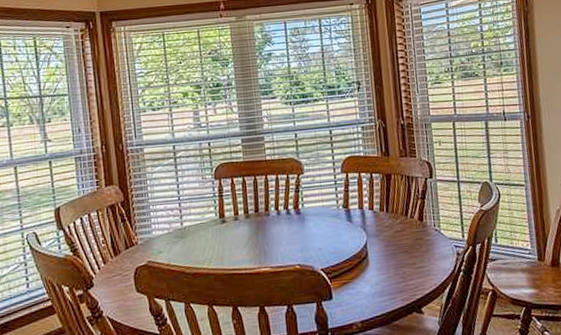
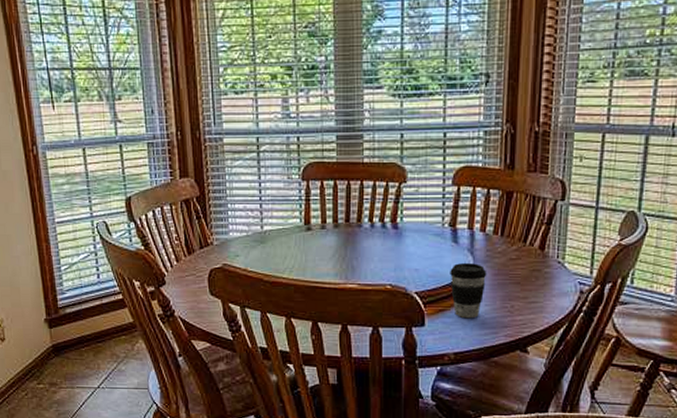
coffee cup: none [348,237,380,289] -> present [450,262,487,319]

